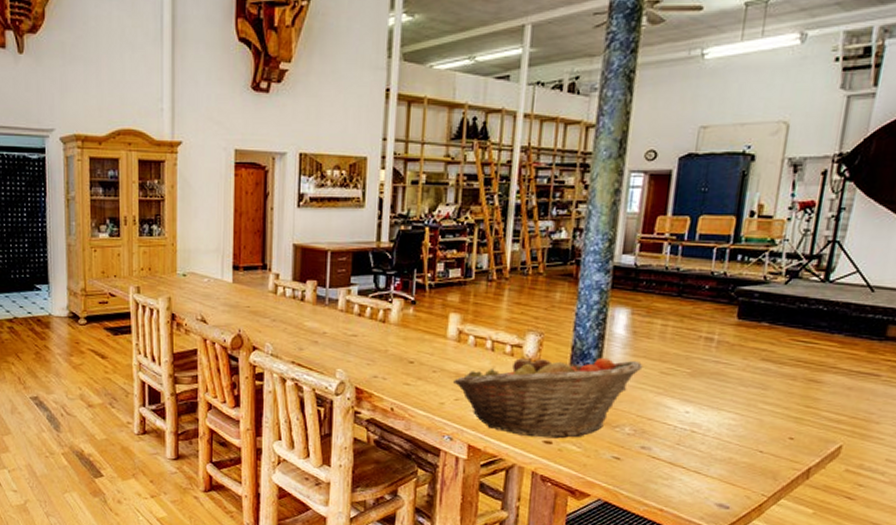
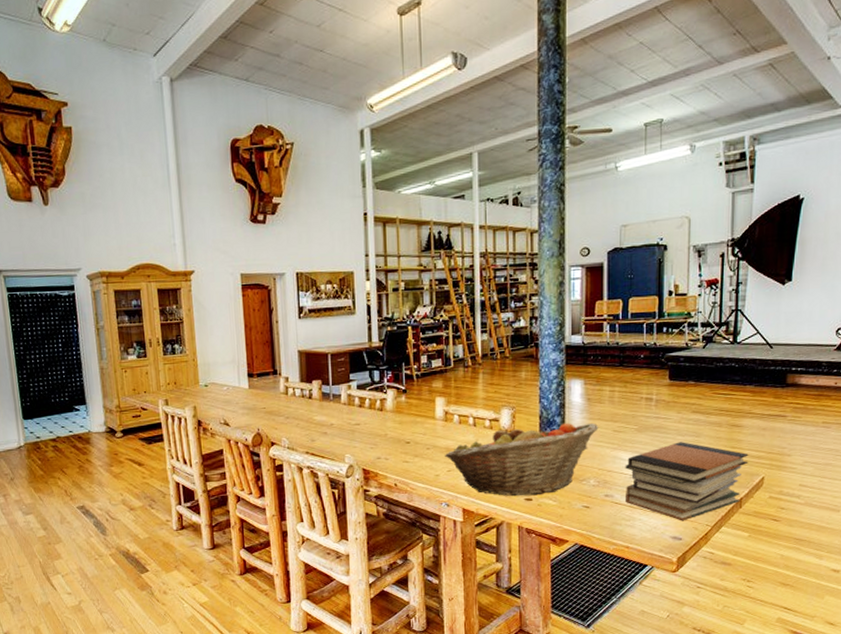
book stack: none [665,393,826,487] -> present [625,442,749,521]

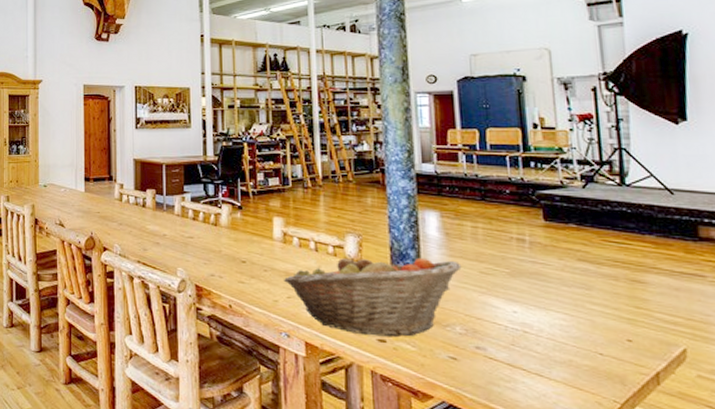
book stack: present [625,442,749,521] -> none [498,293,662,392]

